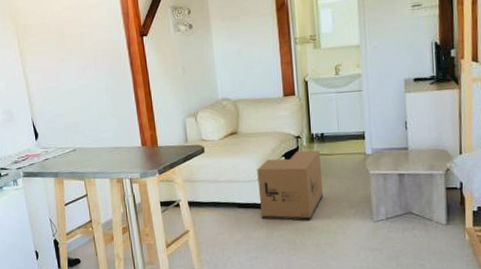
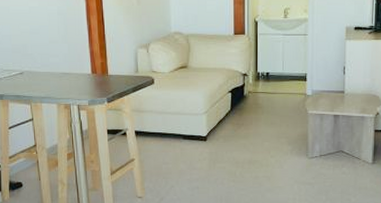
cardboard box: present [257,150,324,221] -> none [204,88,265,155]

